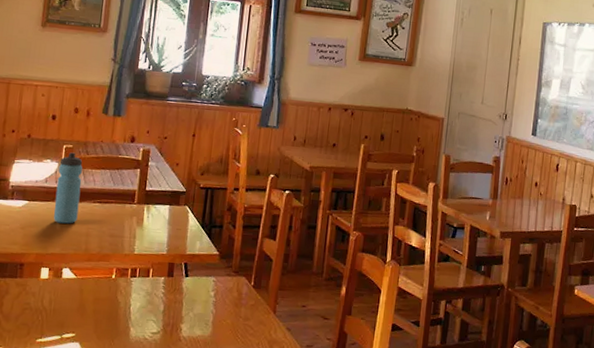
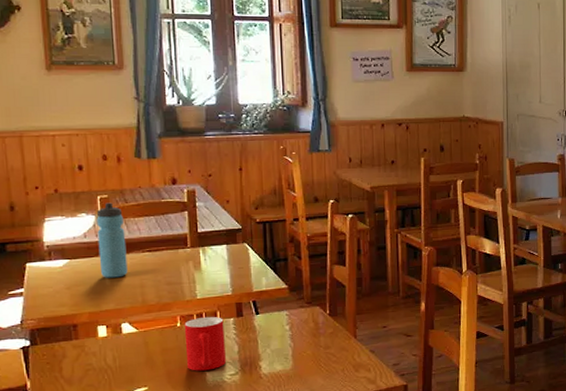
cup: none [114,272,155,326] -> present [184,316,226,371]

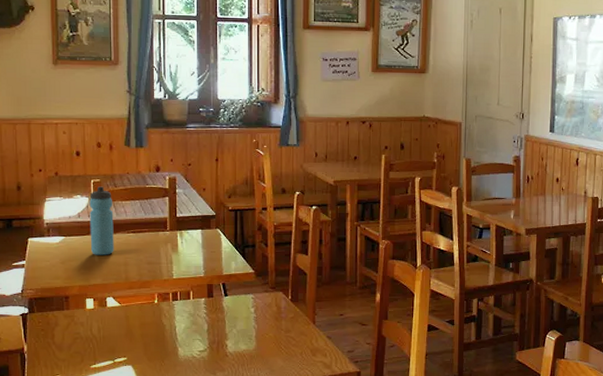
cup: present [184,316,226,371] -> none [161,295,196,346]

